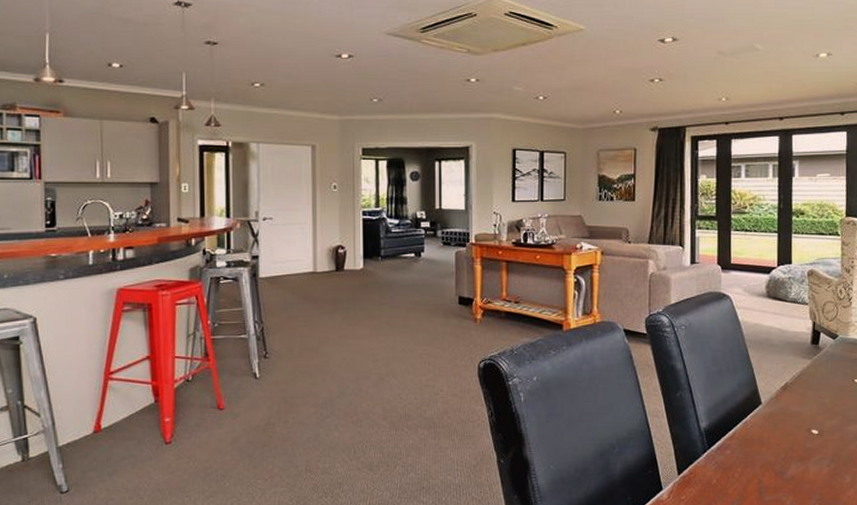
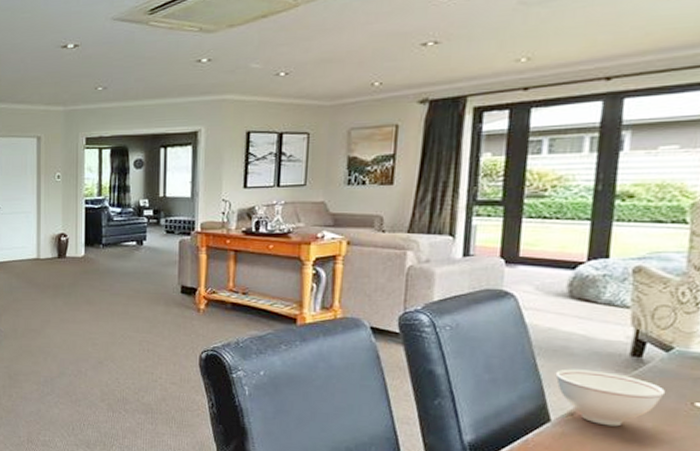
bowl: none [762,357,836,404] -> present [555,369,666,427]

